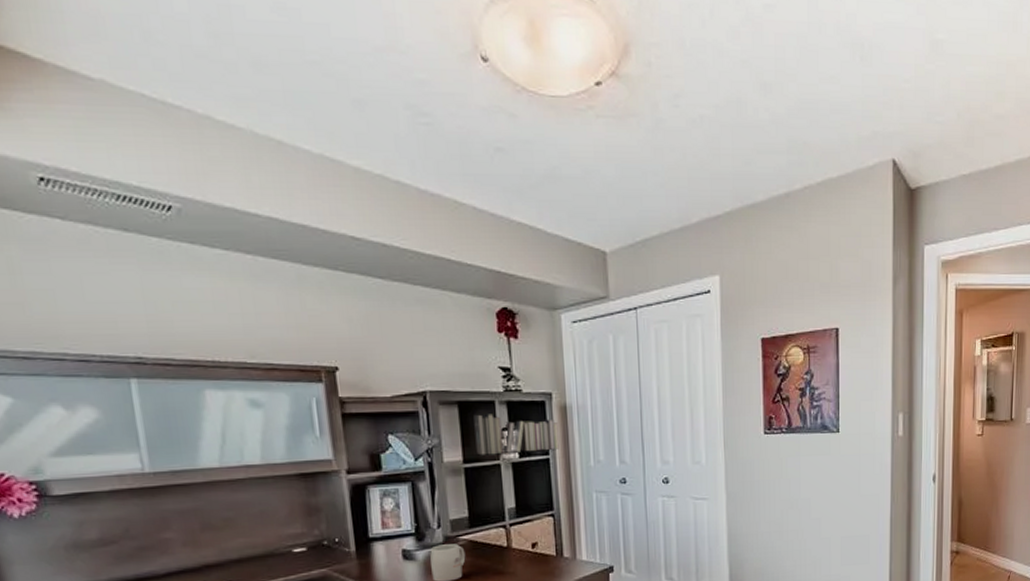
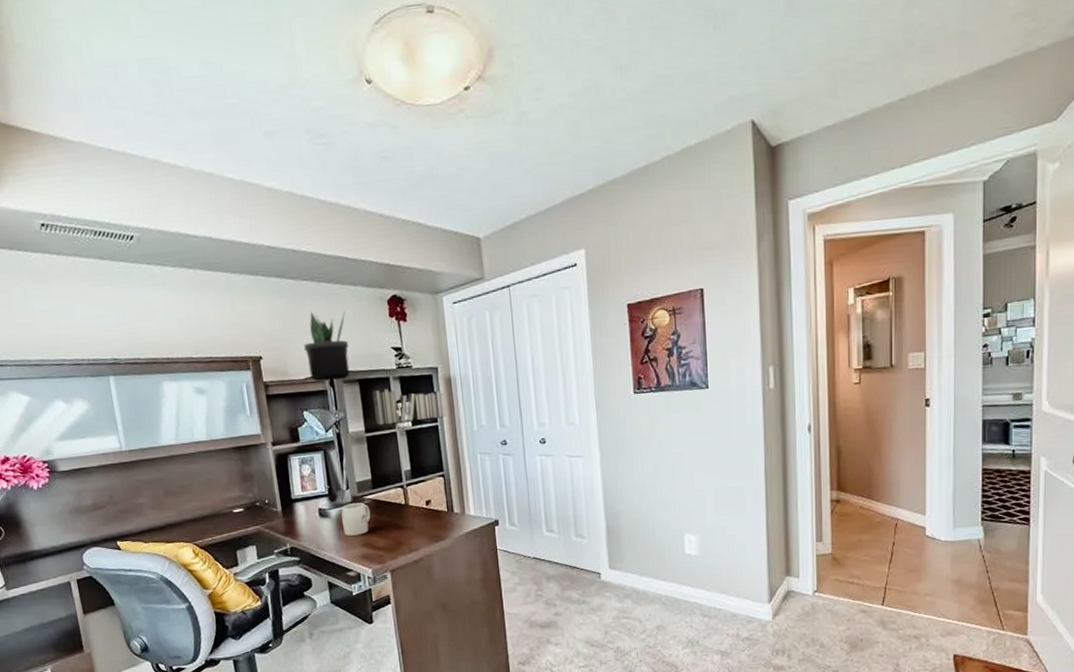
planter: none [392,318,448,401] -> present [304,311,350,381]

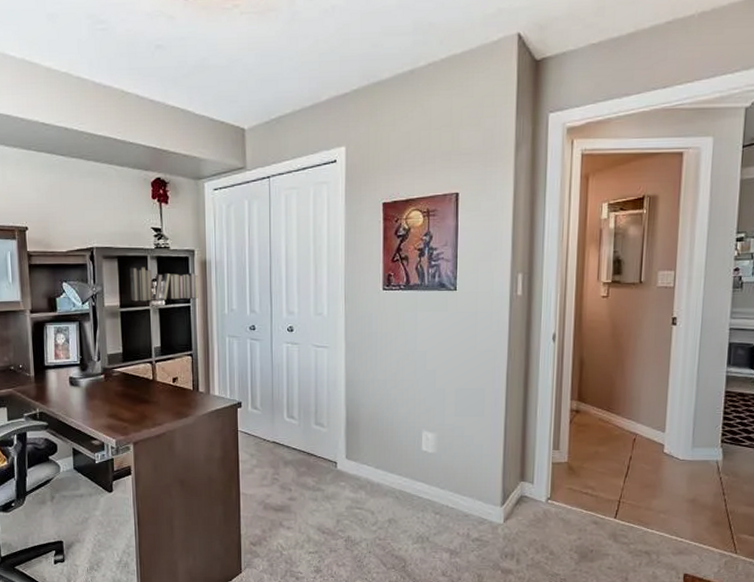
planter: present [304,311,350,381] -> none [68,187,110,255]
mug: present [341,503,371,536] -> none [90,375,119,406]

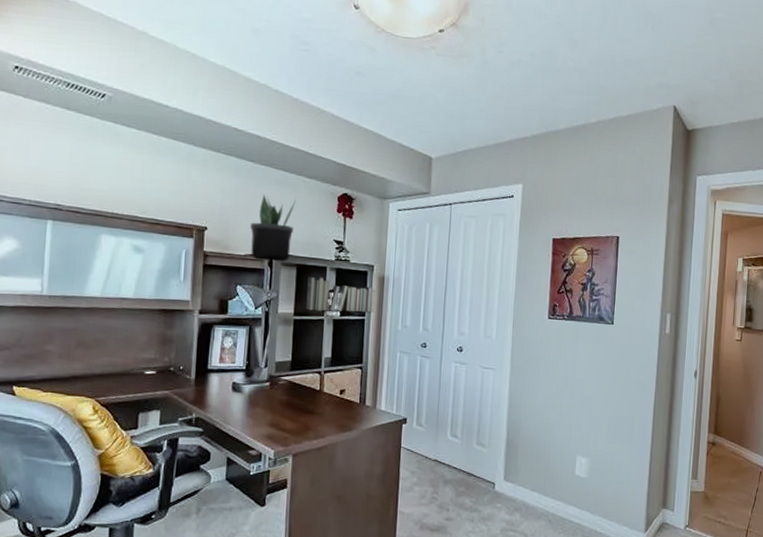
planter: none [68,187,110,255] -> present [250,194,296,261]

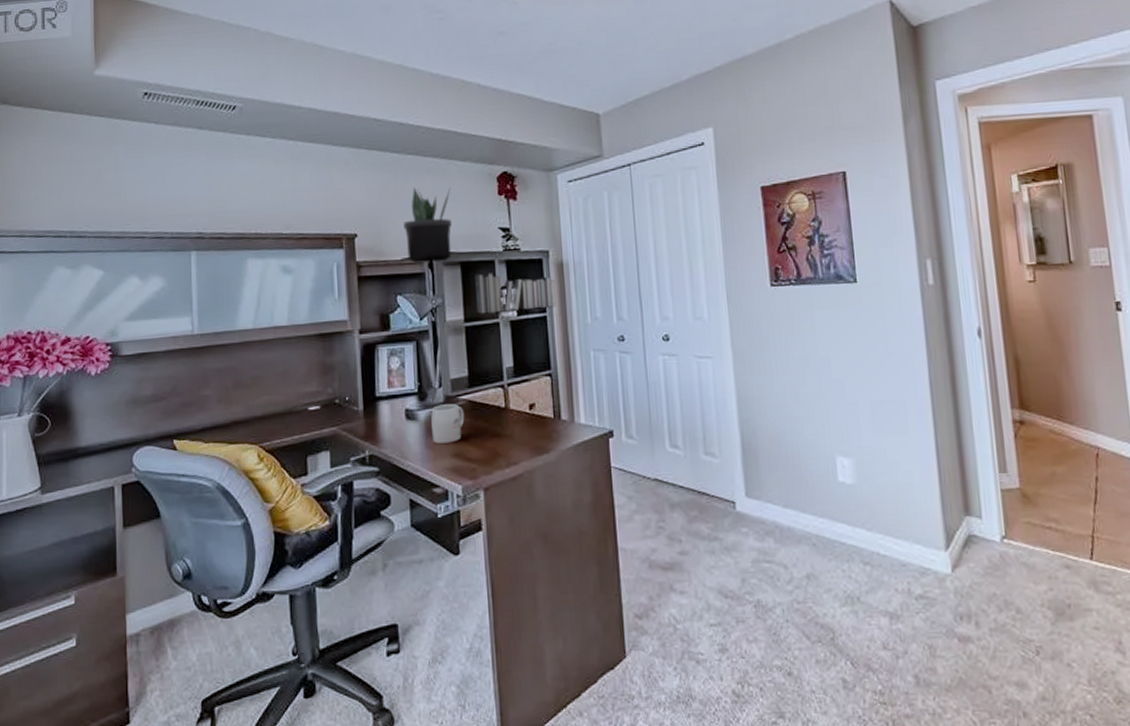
mug: none [253,382,284,415] -> present [430,404,465,444]

